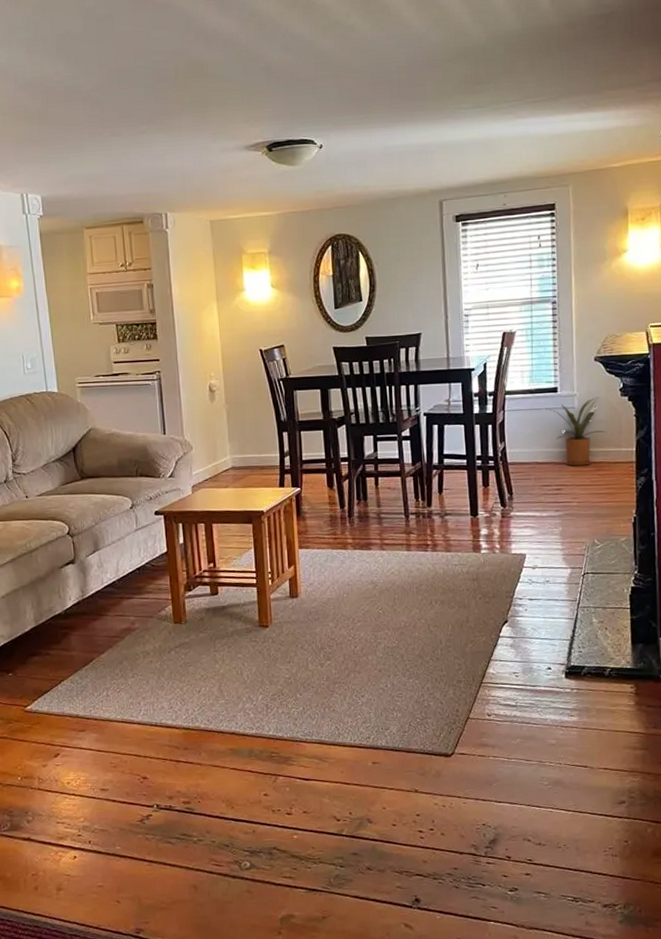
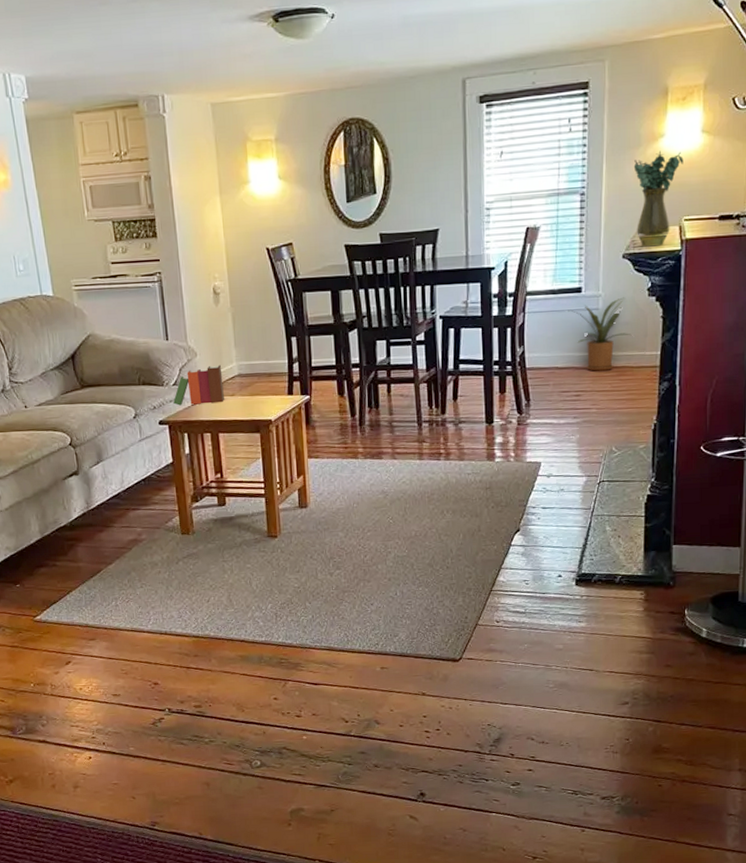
books: none [169,458,218,497] -> present [173,364,224,406]
vase: none [600,264,646,351] -> present [633,150,684,247]

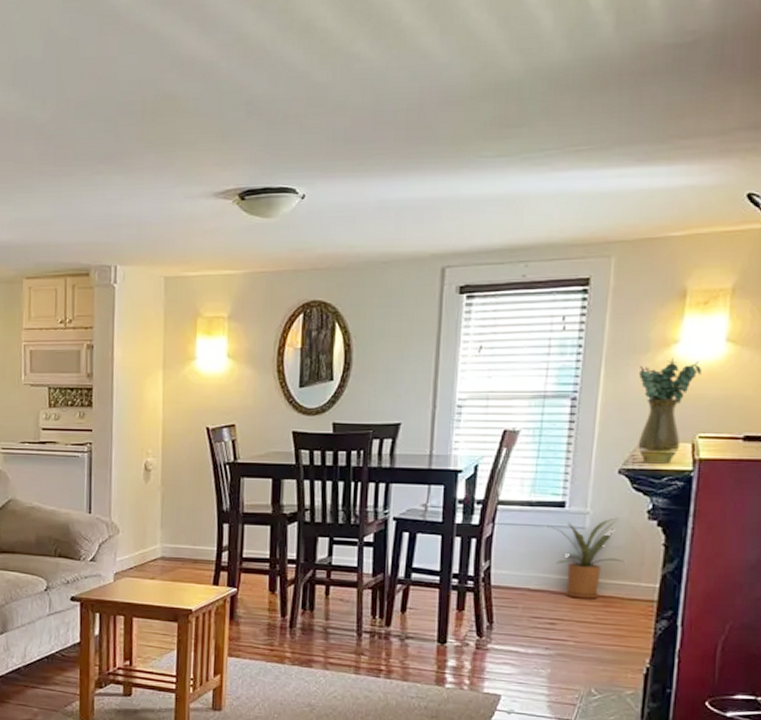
books: present [173,364,224,406] -> none [88,544,144,585]

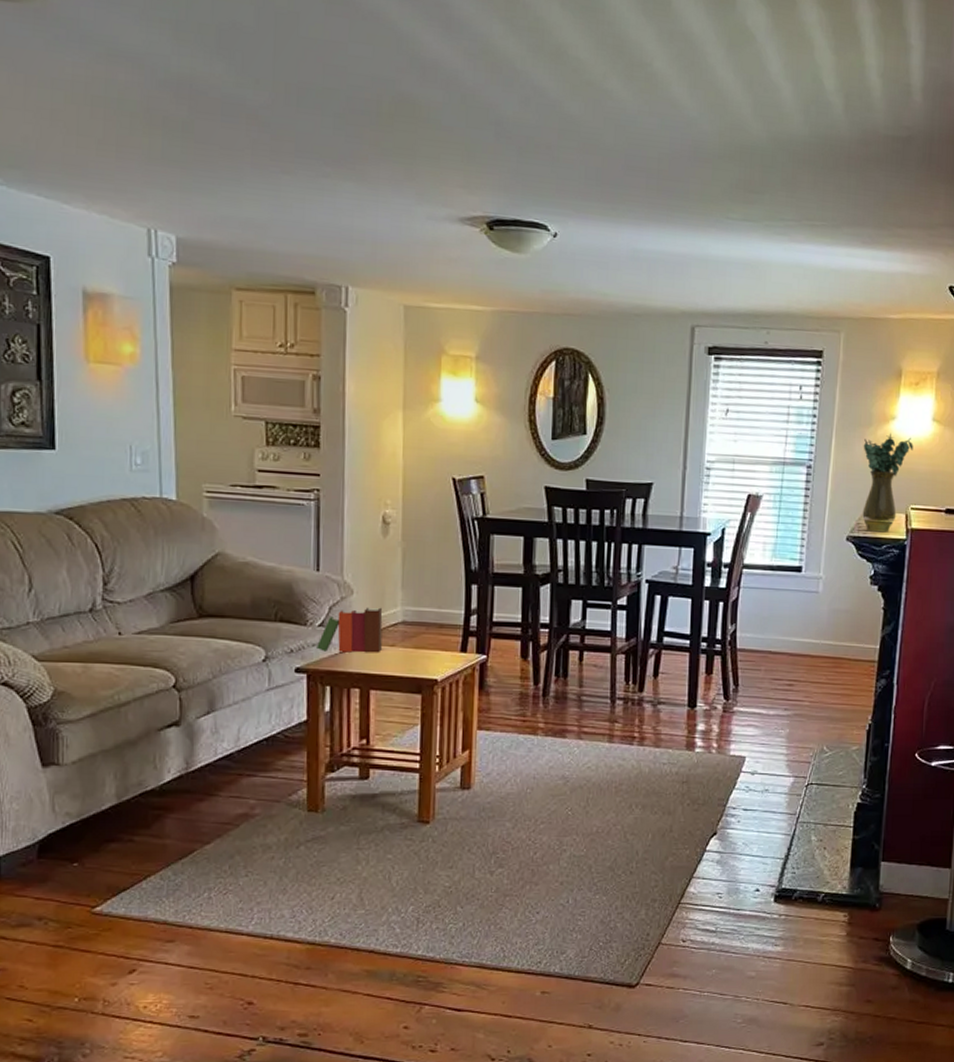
books: none [88,544,144,585] -> present [317,607,383,653]
house plant: present [547,517,625,599] -> none [786,582,851,661]

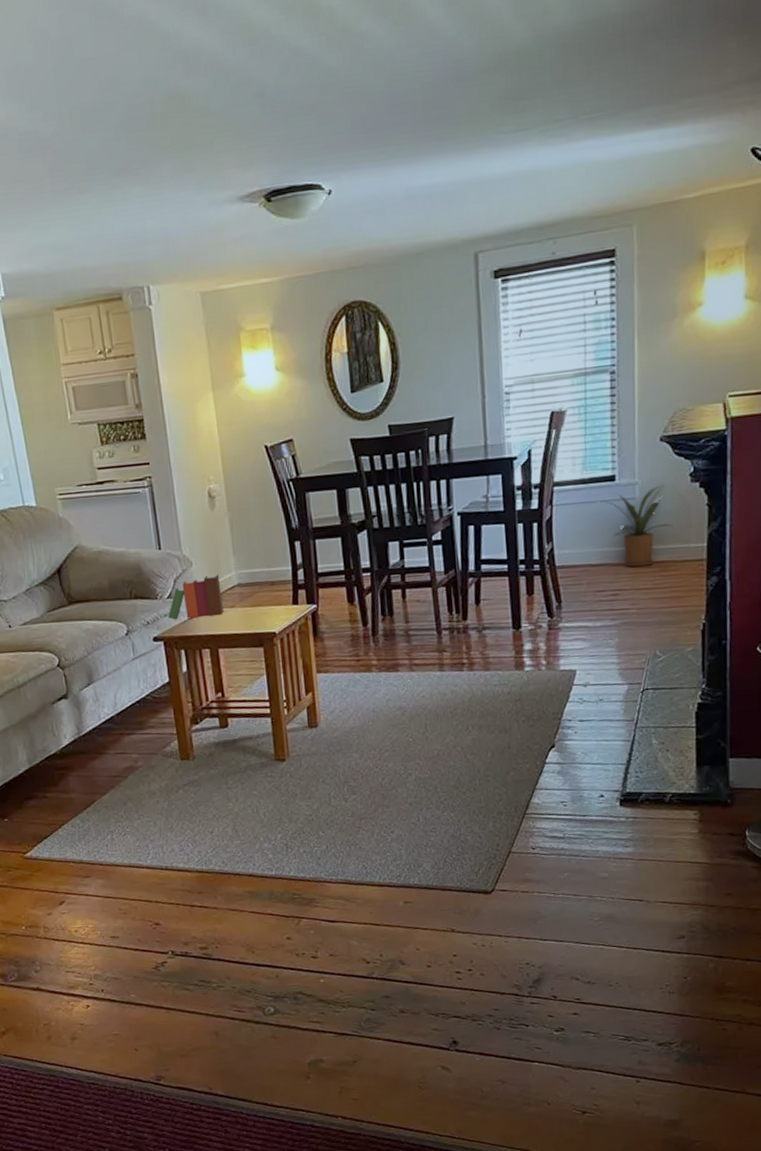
house plant: none [786,582,851,661] -> present [600,484,674,568]
vase: present [862,433,913,533] -> none [669,321,726,428]

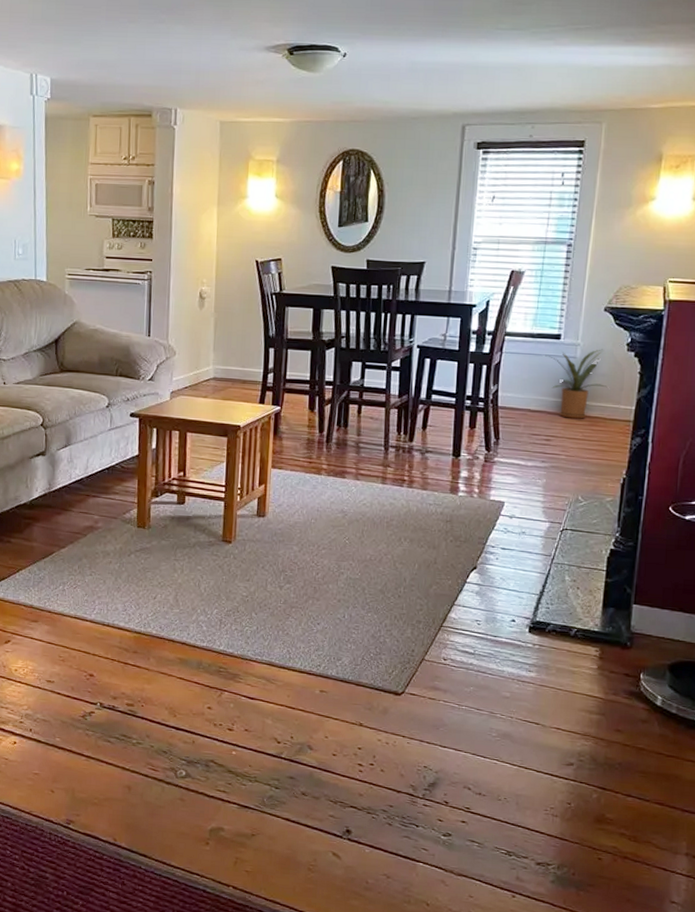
books: present [168,574,224,620] -> none [147,365,198,403]

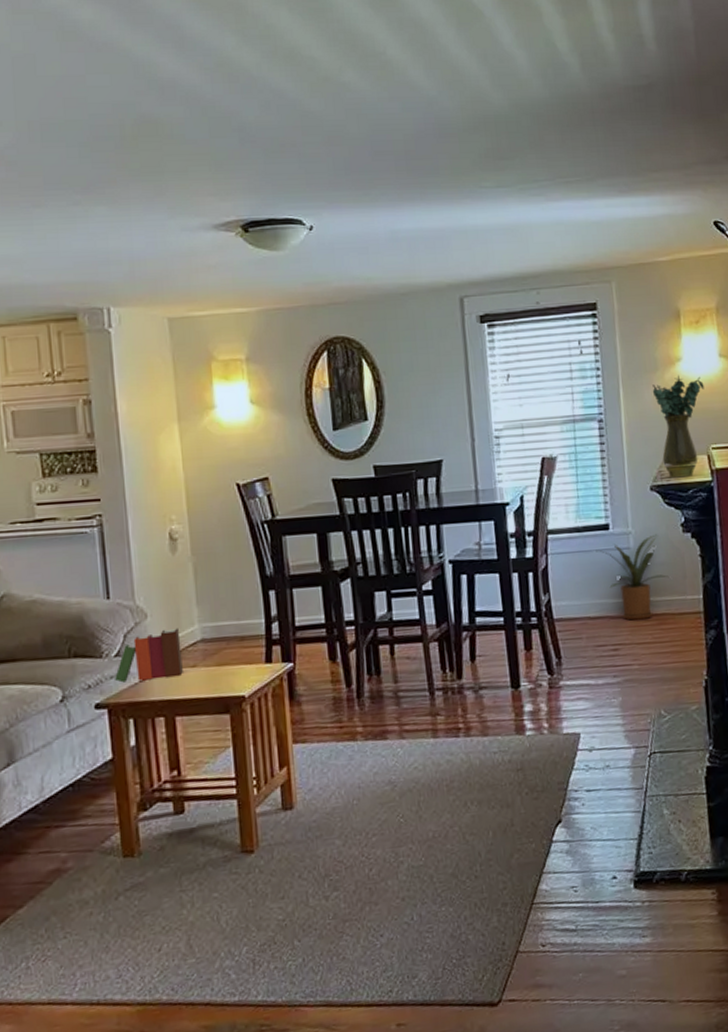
books: none [147,365,198,403] -> present [115,628,183,683]
vase: none [620,213,673,304] -> present [652,375,704,478]

